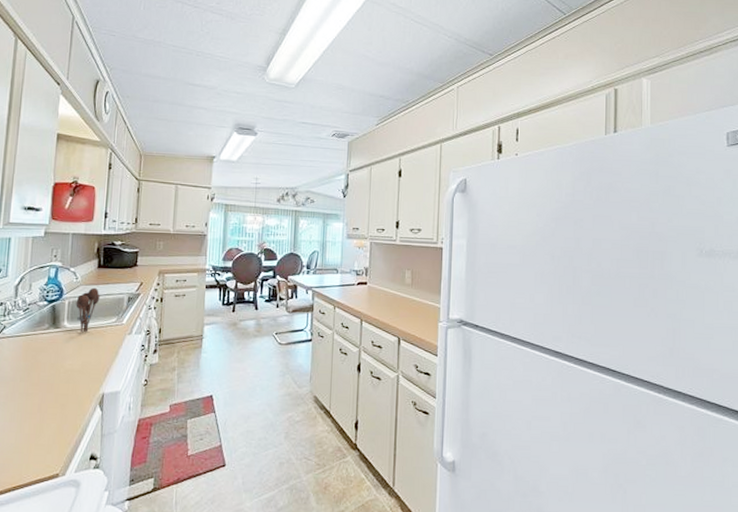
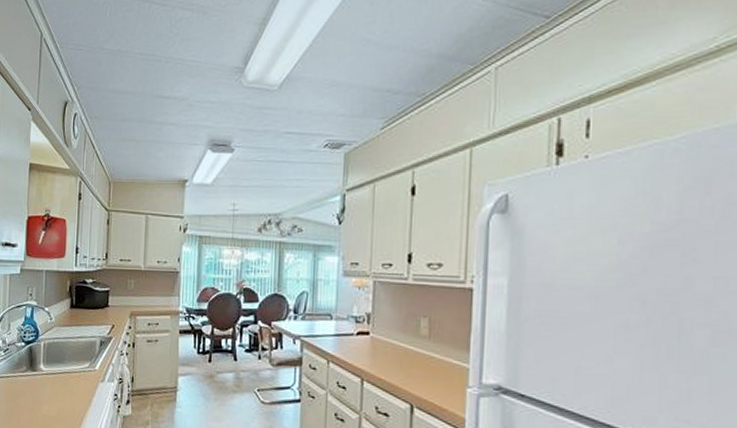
utensil holder: present [76,287,100,333] -> none [50,329,73,378]

